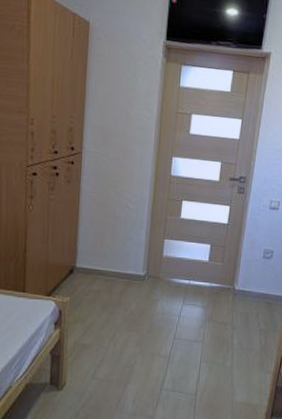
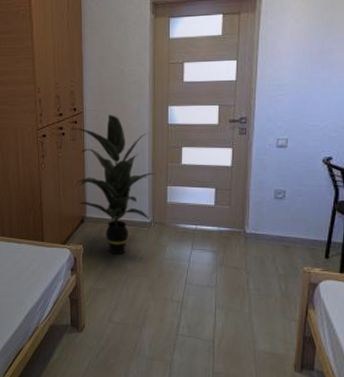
indoor plant: none [66,159,155,309] -> present [70,115,157,255]

